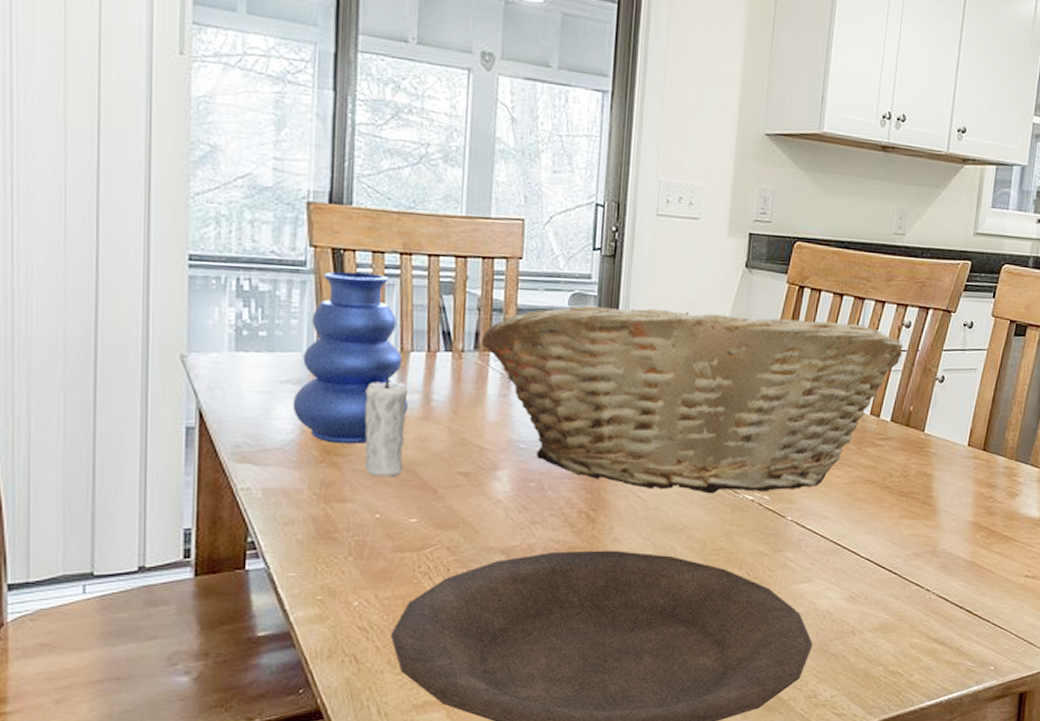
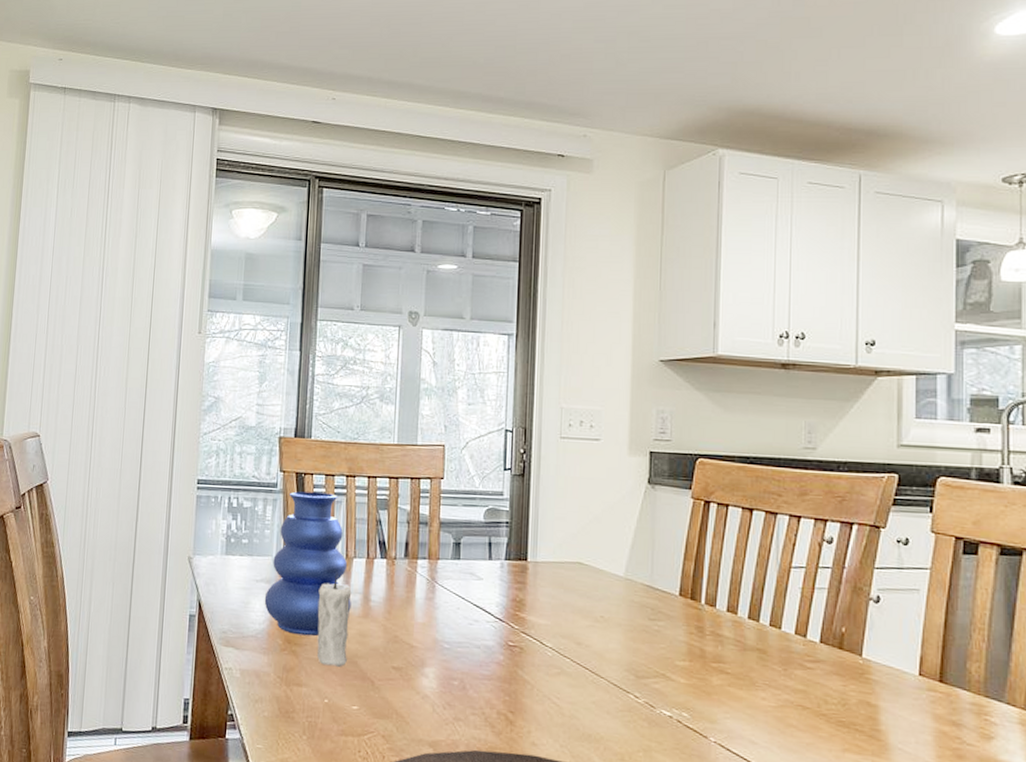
fruit basket: present [482,305,903,494] -> none [411,519,826,709]

